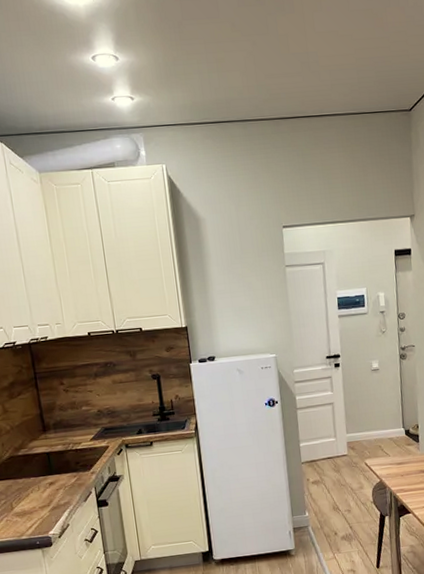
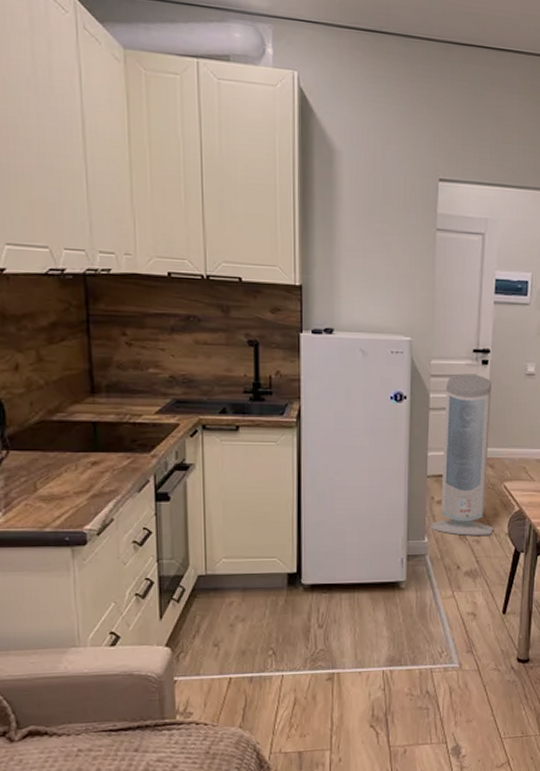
air purifier: none [308,376,361,507] -> present [430,373,493,536]

